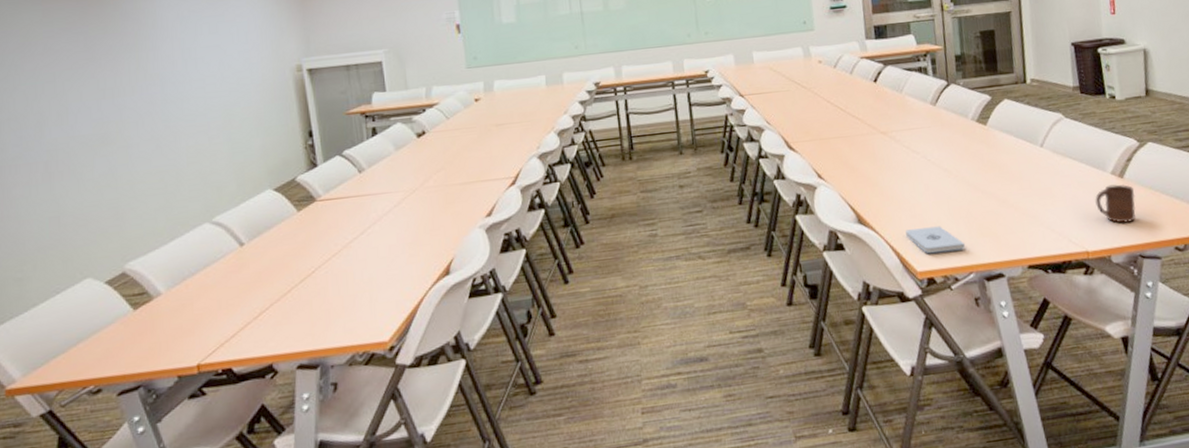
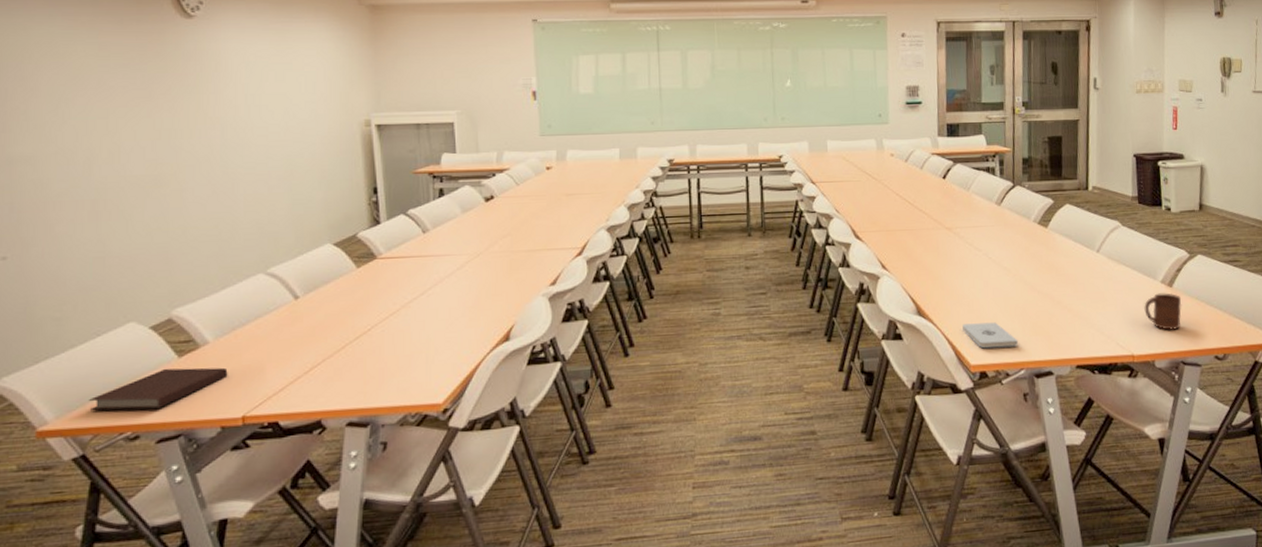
notebook: none [53,317,181,367] -> present [89,367,228,411]

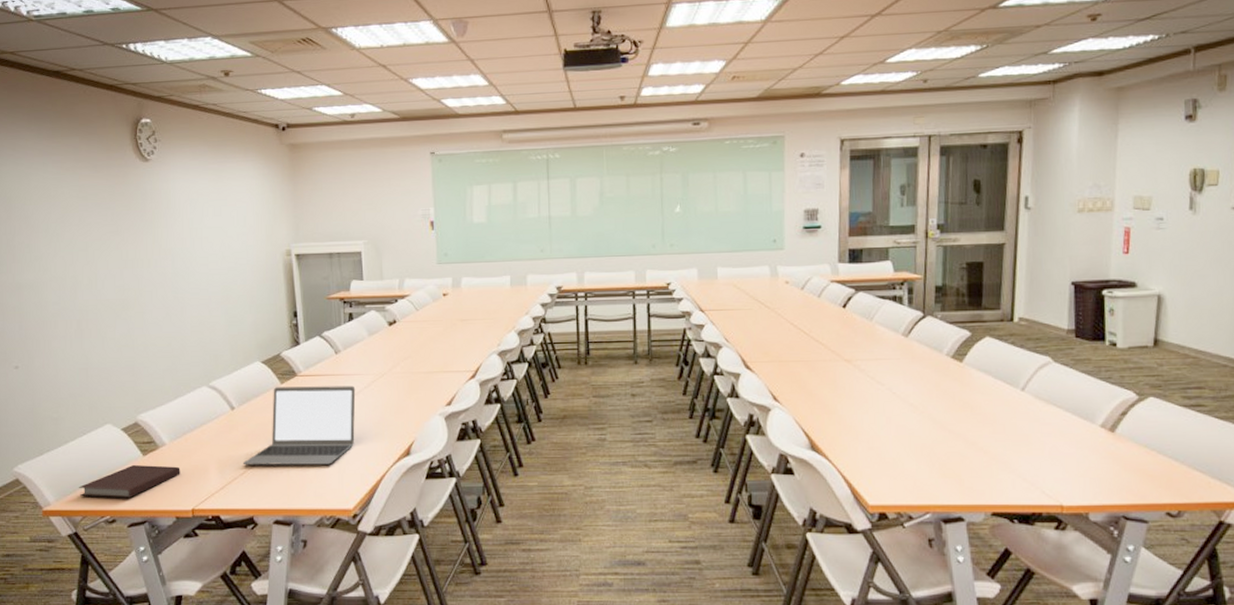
laptop: none [309,267,447,362] -> present [243,386,356,465]
notepad: present [962,322,1019,349] -> none [861,461,925,489]
cup: present [1144,293,1182,331] -> none [1078,438,1127,482]

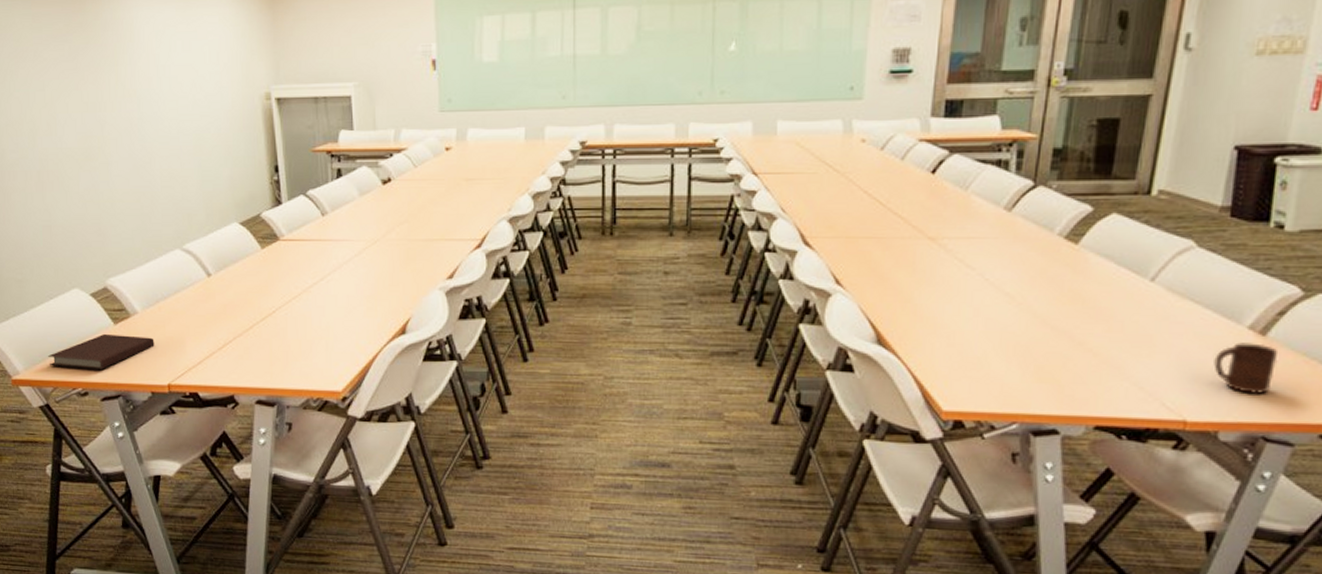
laptop: present [243,386,356,465] -> none [222,252,345,341]
cup: none [1078,438,1127,482] -> present [1213,342,1279,395]

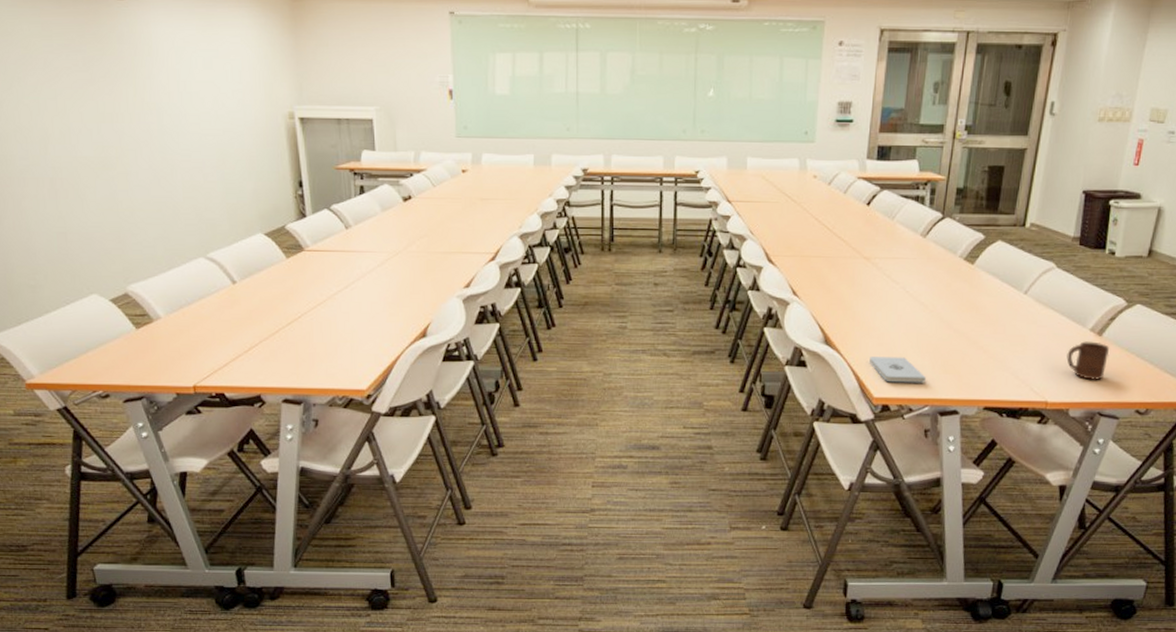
notebook: present [48,334,155,371] -> none [66,339,179,374]
notepad: none [936,360,1014,394] -> present [869,357,927,383]

